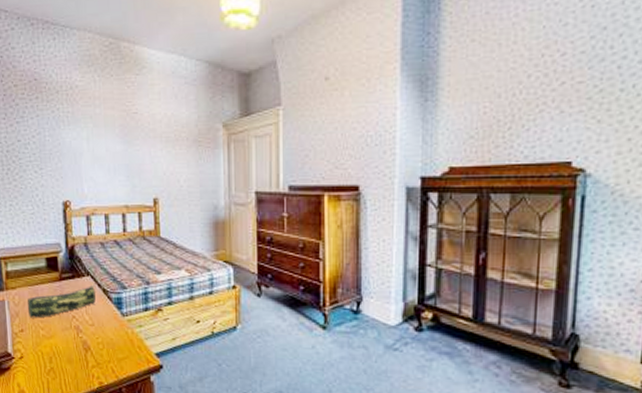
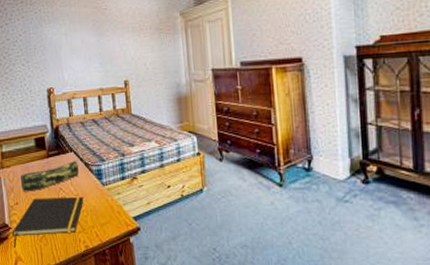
notepad: none [15,325,100,380] -> present [12,196,84,248]

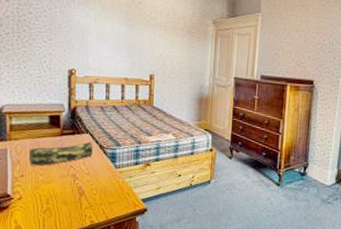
notepad: present [12,196,84,248] -> none [13,172,94,217]

